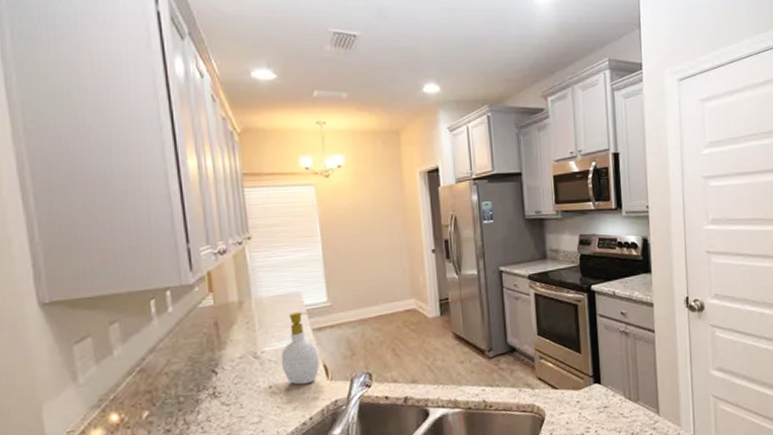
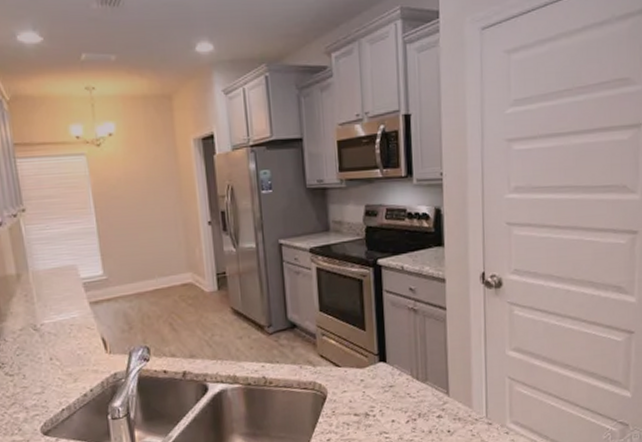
soap bottle: present [280,312,319,385] -> none [59,285,98,358]

